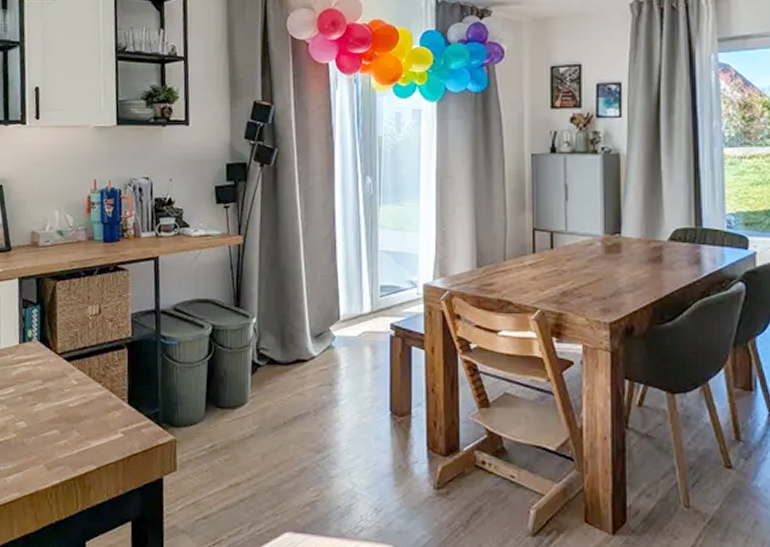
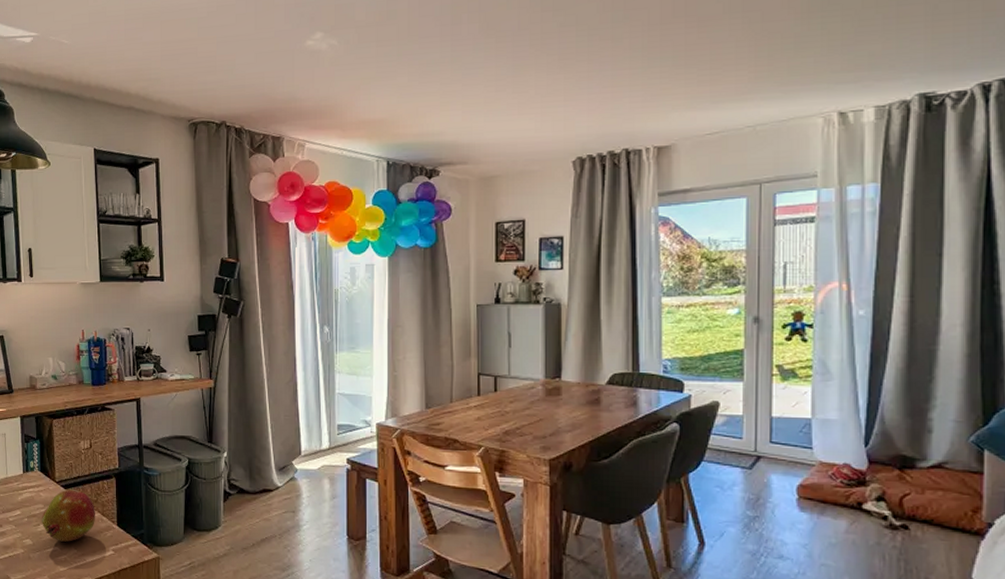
fruit: none [38,362,103,424] -> present [41,489,95,542]

